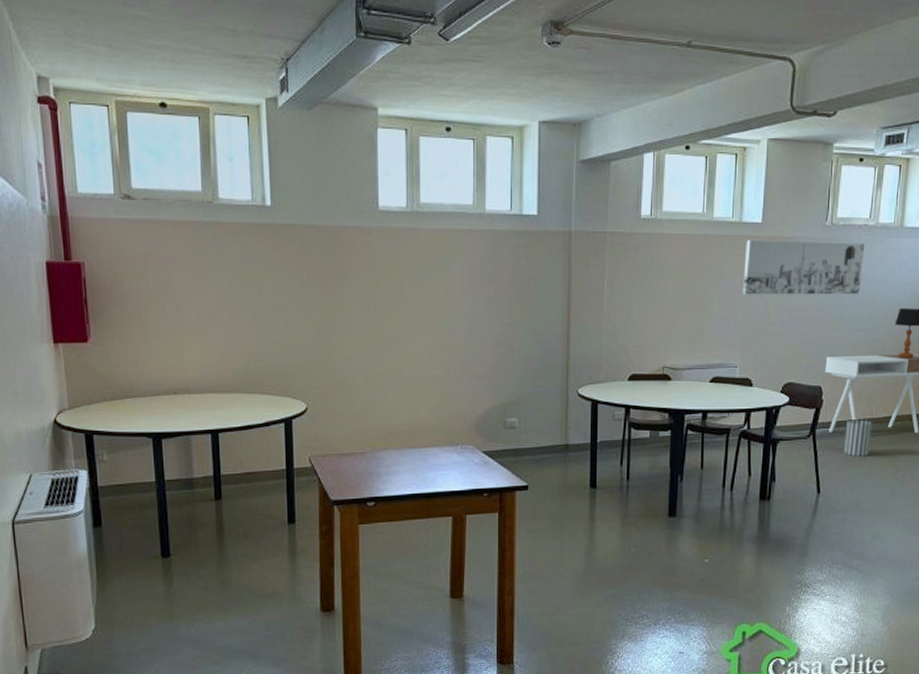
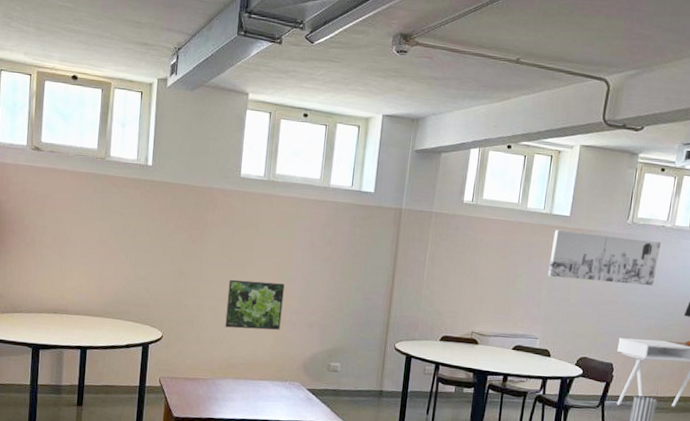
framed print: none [378,333,444,390] -> present [225,279,285,330]

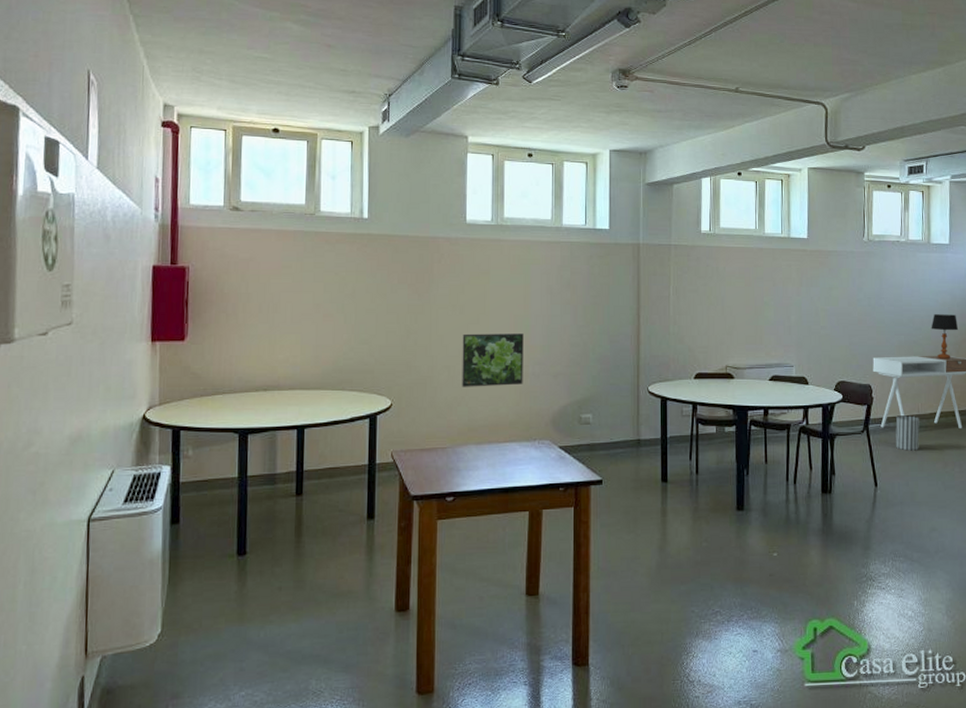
wall art: present [548,230,662,286] -> none [794,253,899,302]

